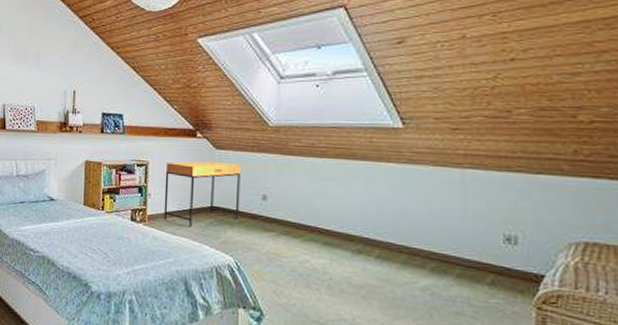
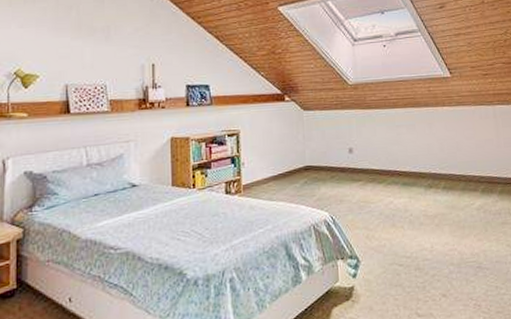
desk: present [163,161,241,228] -> none [257,122,330,191]

